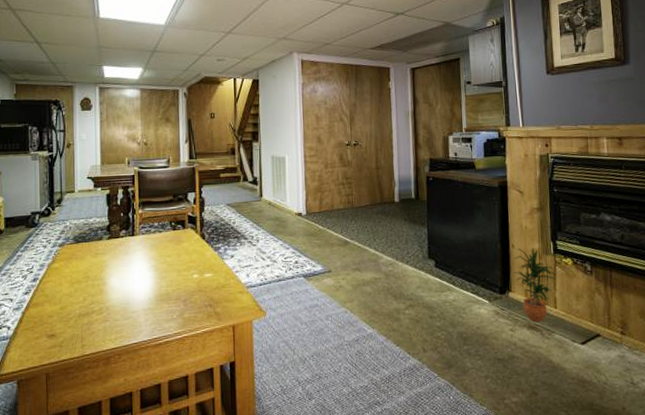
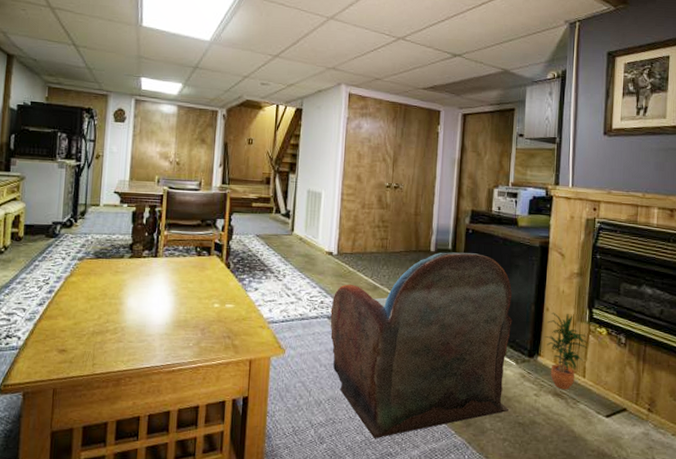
armchair: none [305,199,487,389] -> present [330,252,513,438]

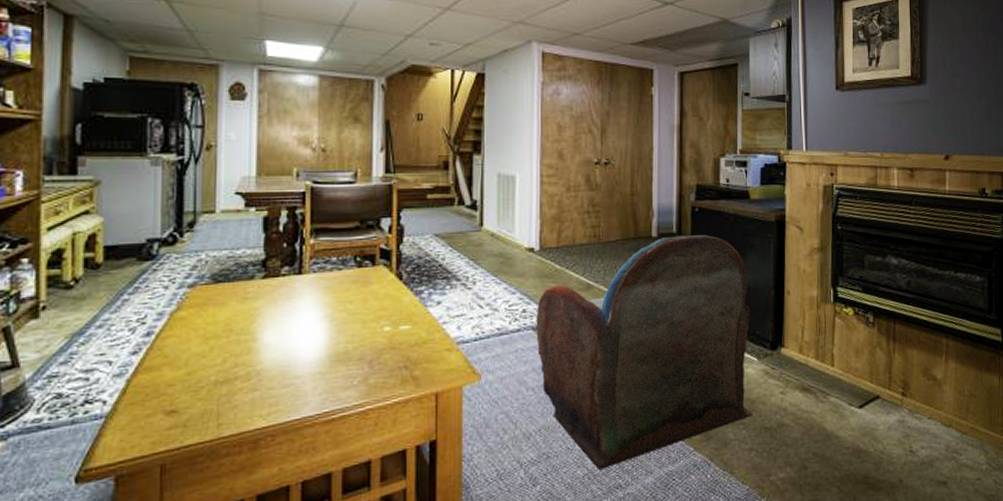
potted plant: present [544,312,588,390] -> none [786,295,835,383]

